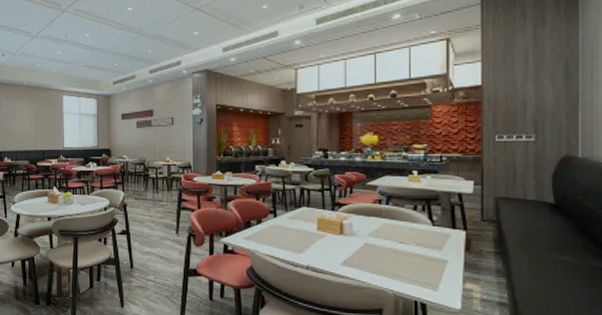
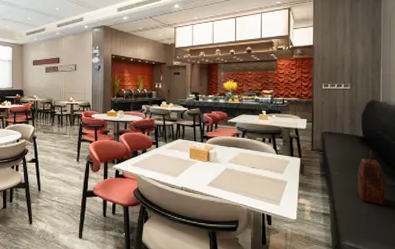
handbag: none [547,220,587,294] -> present [357,150,385,205]

